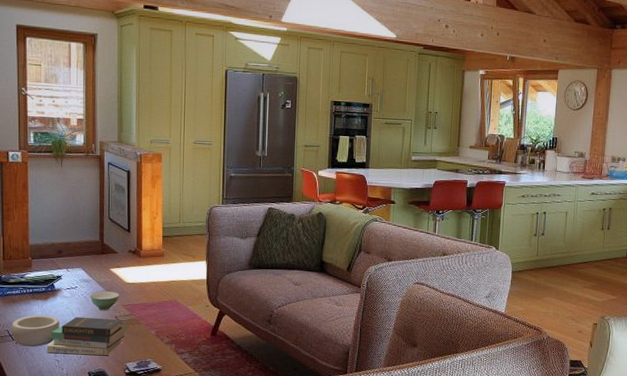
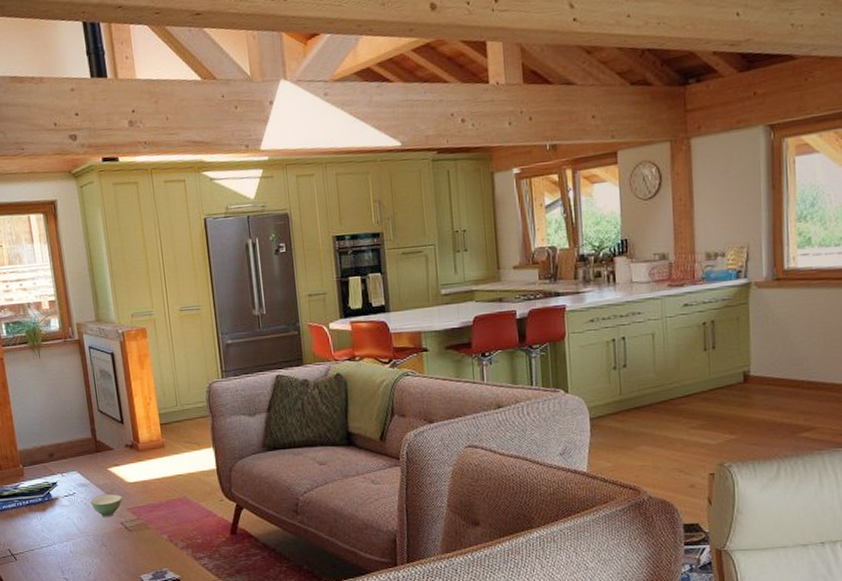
bowl: present [11,314,60,347] -> none [12,528,63,566]
books: present [46,316,129,356] -> none [52,526,138,571]

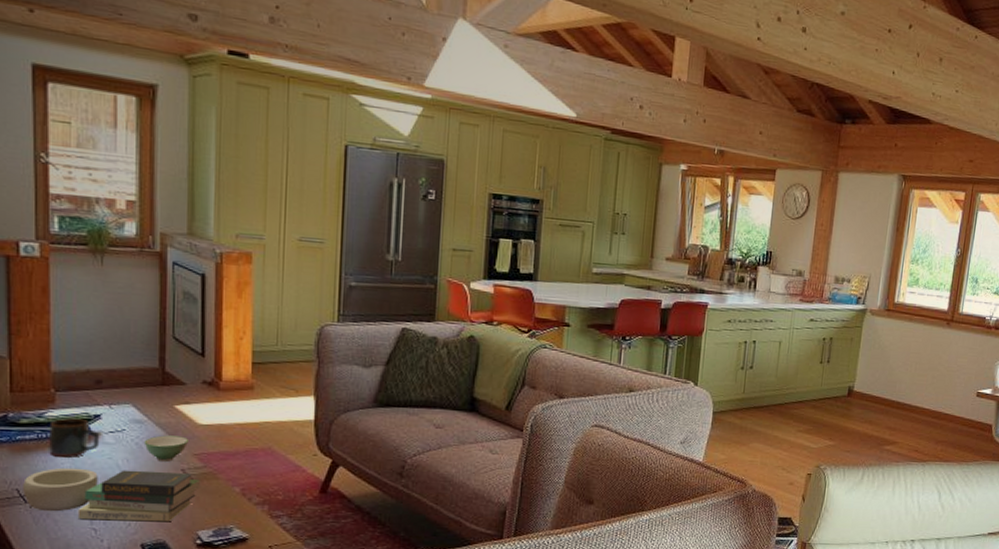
bowl: none [12,528,63,566] -> present [23,467,98,512]
mug: none [23,487,60,520] -> present [49,418,100,457]
books: none [52,526,138,571] -> present [77,470,201,522]

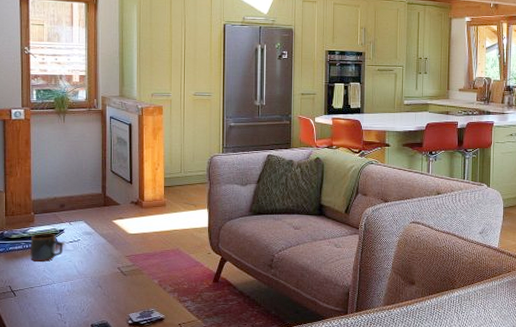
bowl: present [23,467,98,512] -> none [13,269,62,302]
books: present [77,470,201,522] -> none [49,269,131,308]
bowl: present [144,435,190,463] -> none [92,243,123,263]

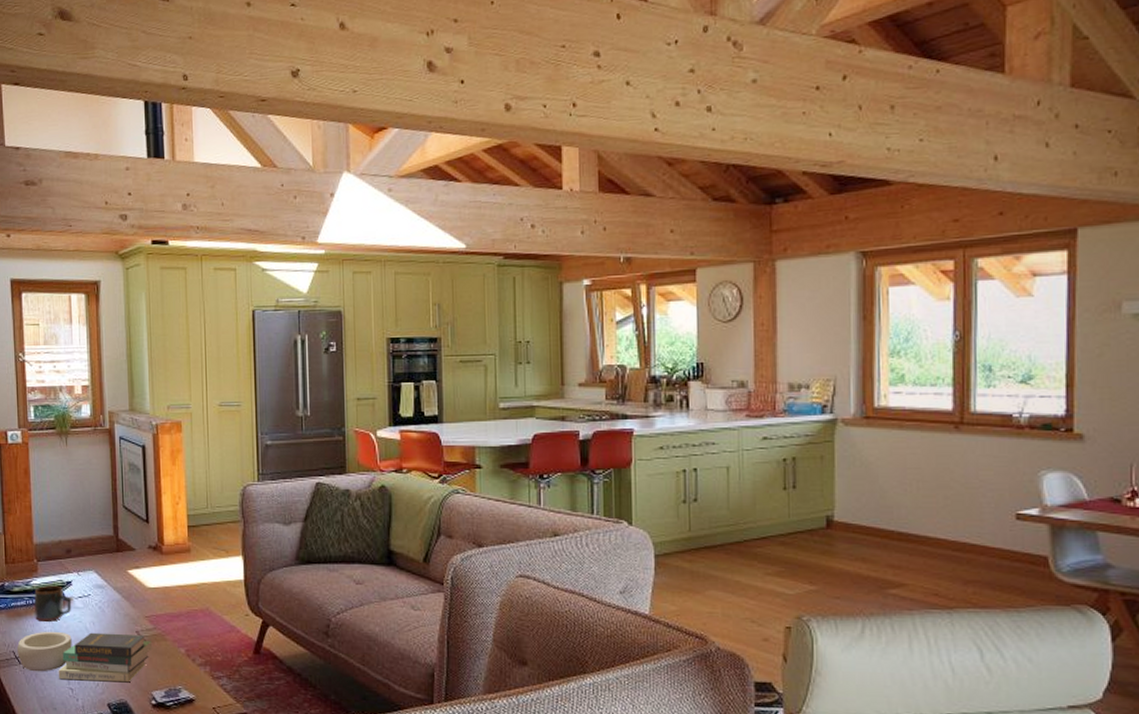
bowl: none [13,269,62,302] -> present [17,631,72,672]
books: none [49,269,131,308] -> present [58,632,153,683]

